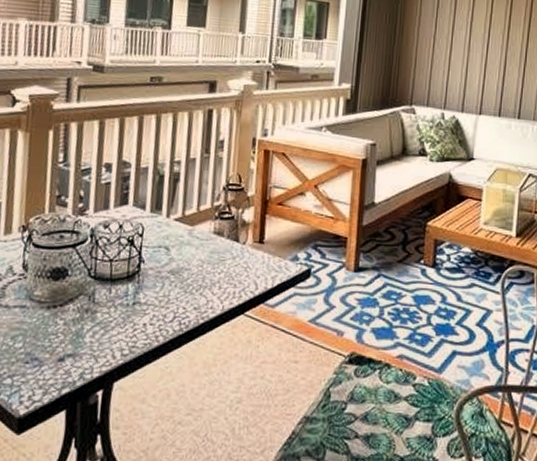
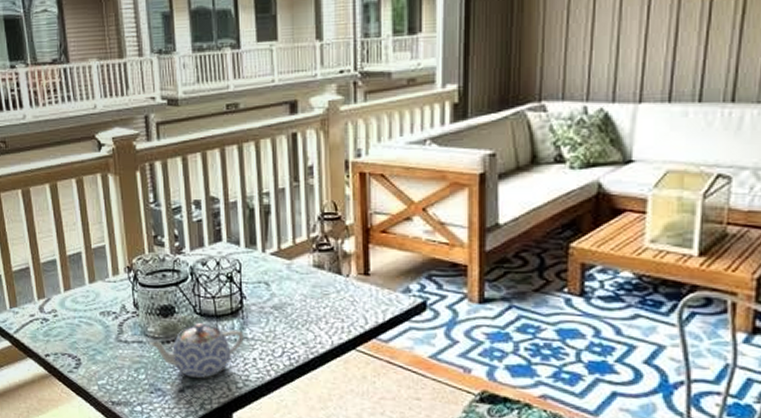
teapot: none [33,287,137,346] -> present [149,323,244,379]

